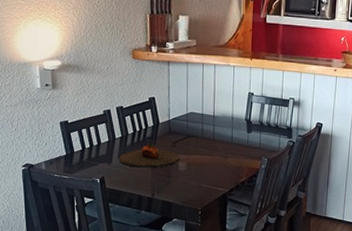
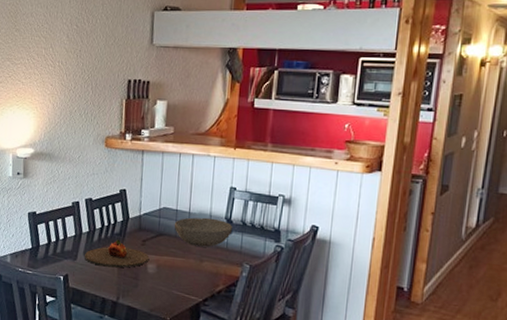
bowl: none [200,120,252,145] -> present [174,217,233,247]

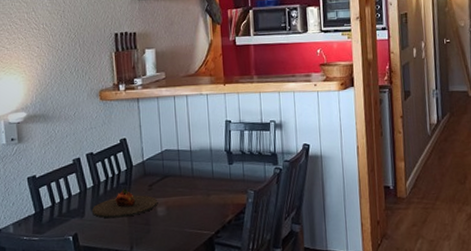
bowl: present [174,217,233,247] -> none [177,152,234,182]

